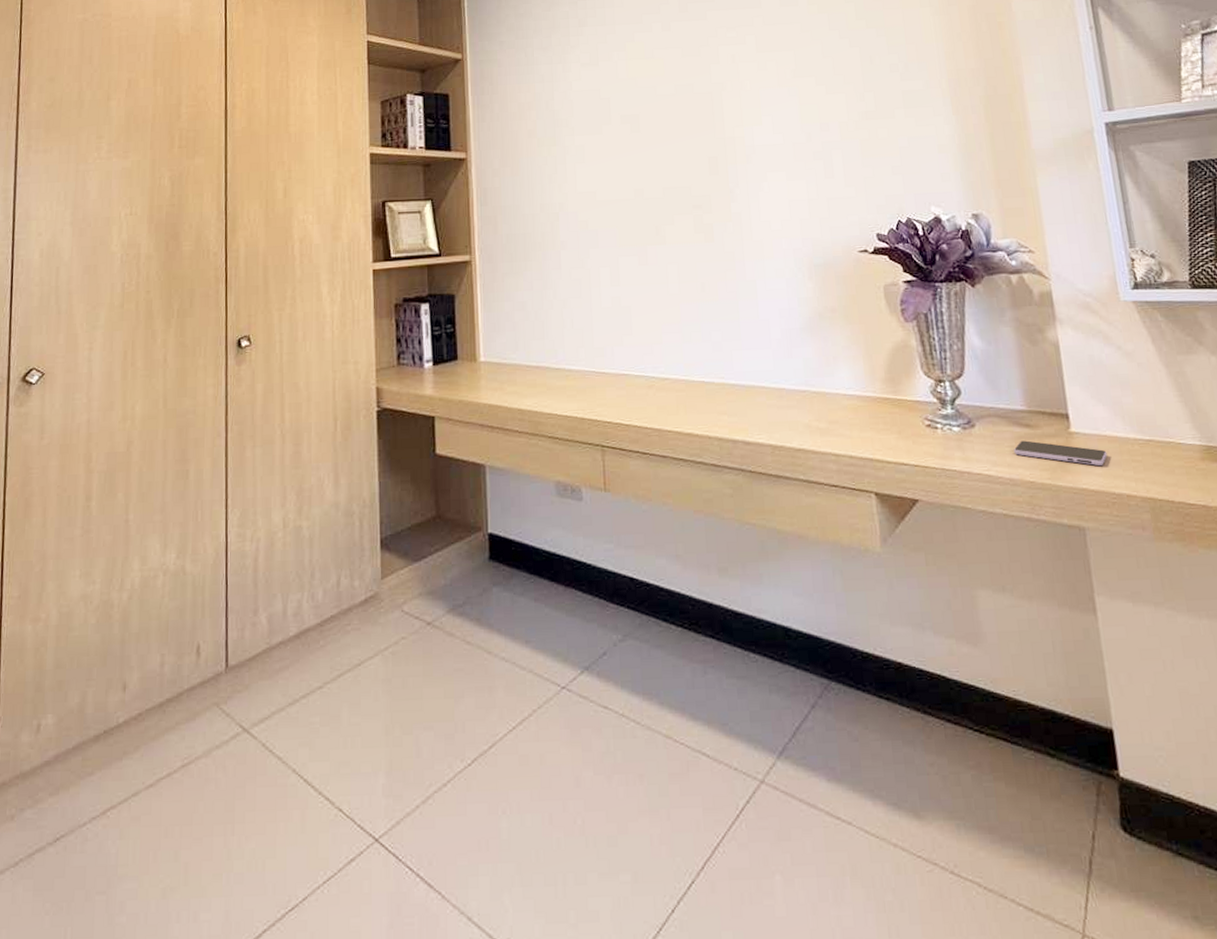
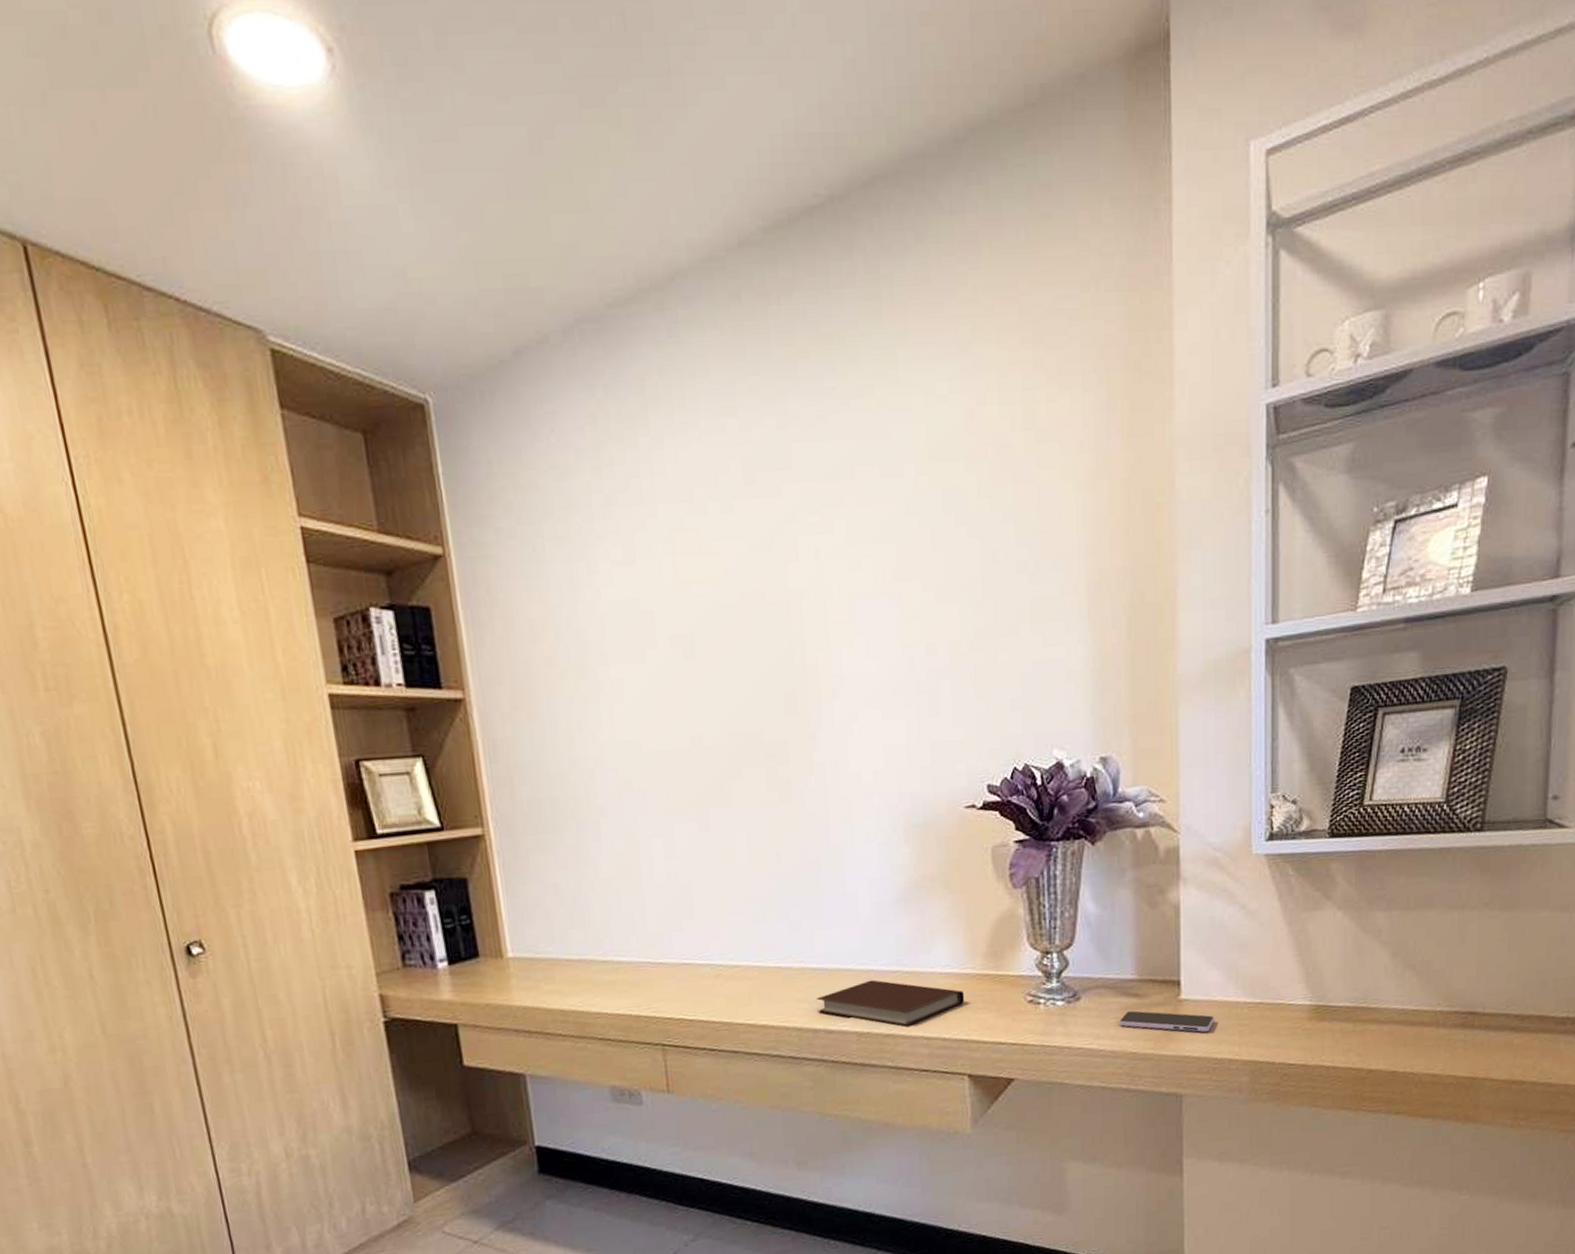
notebook: none [736,397,868,443] -> present [817,979,965,1027]

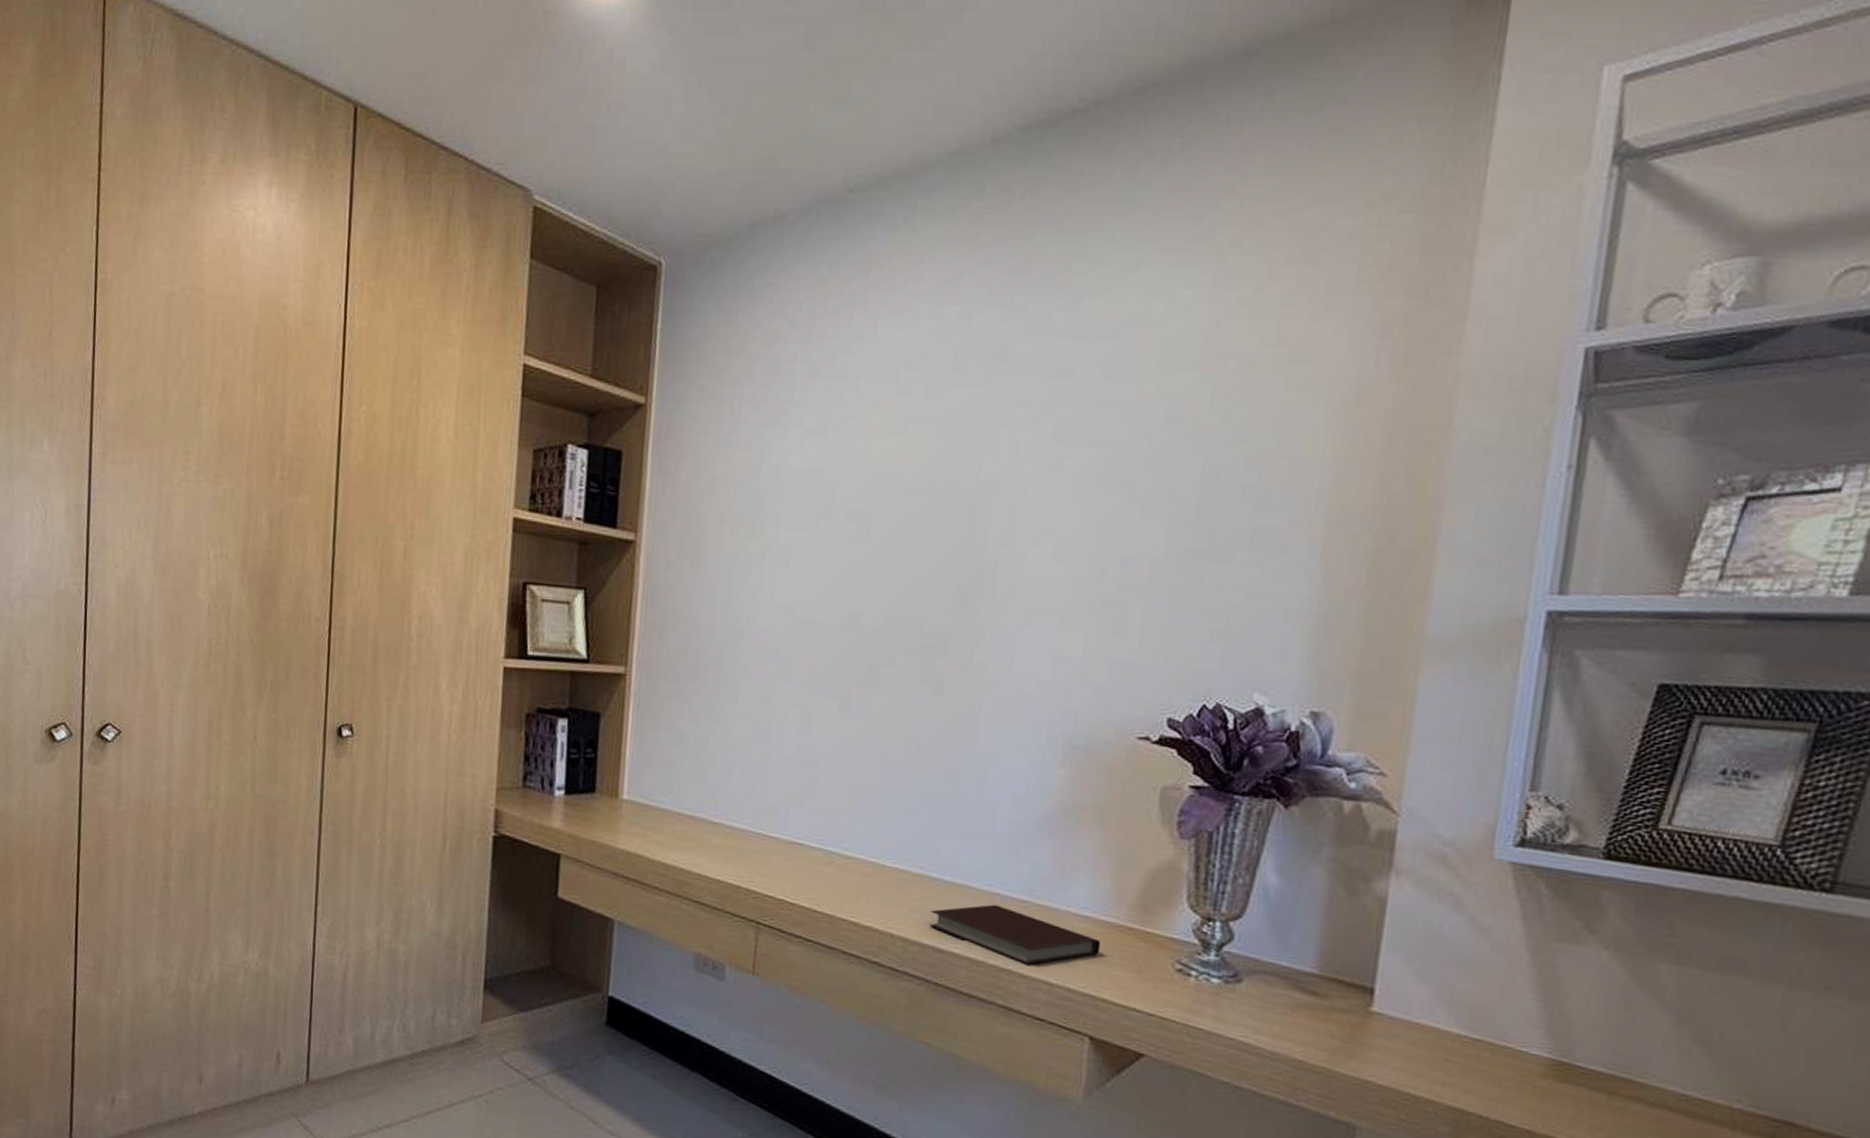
smartphone: present [1118,1010,1215,1032] -> none [1285,1009,1414,1058]

